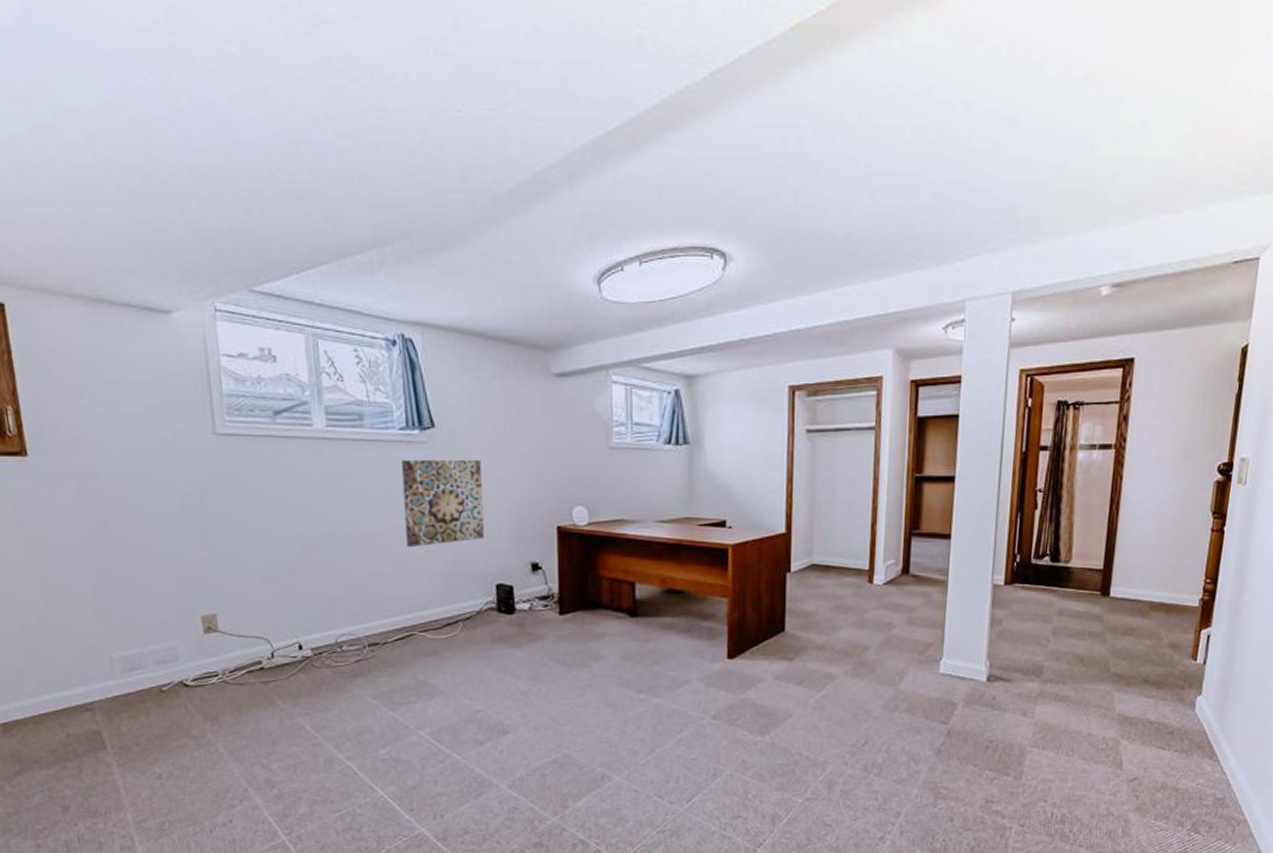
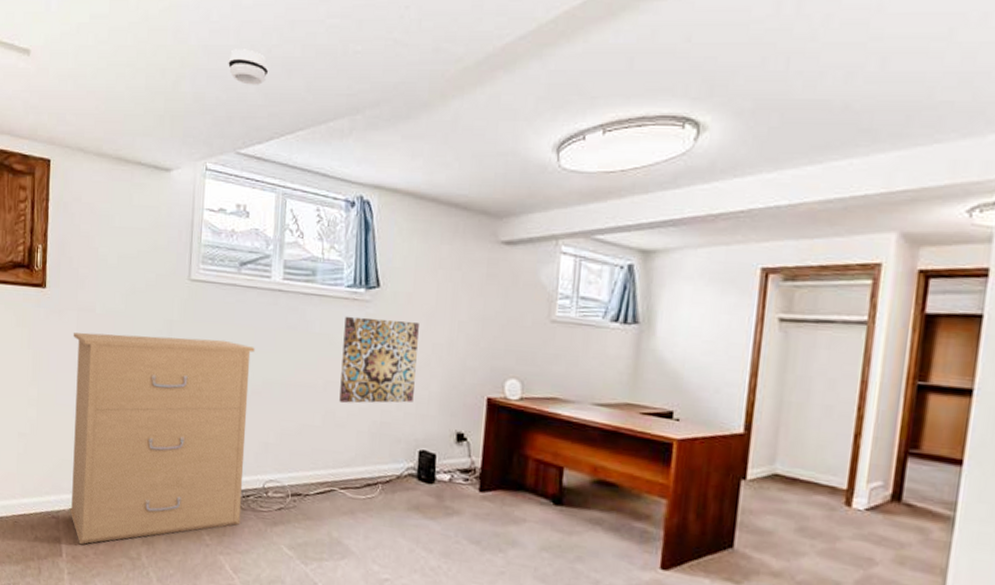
filing cabinet: none [74,496,316,734] -> present [70,332,255,545]
smoke detector: none [223,172,276,214] -> present [228,49,269,85]

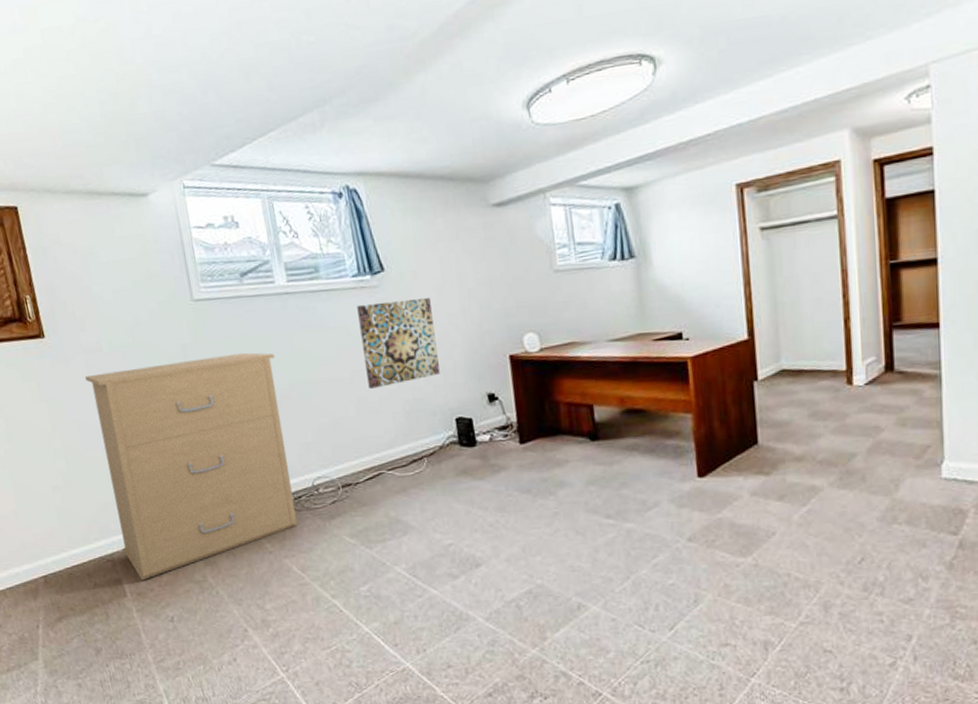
smoke detector: present [228,49,269,85] -> none [181,58,226,95]

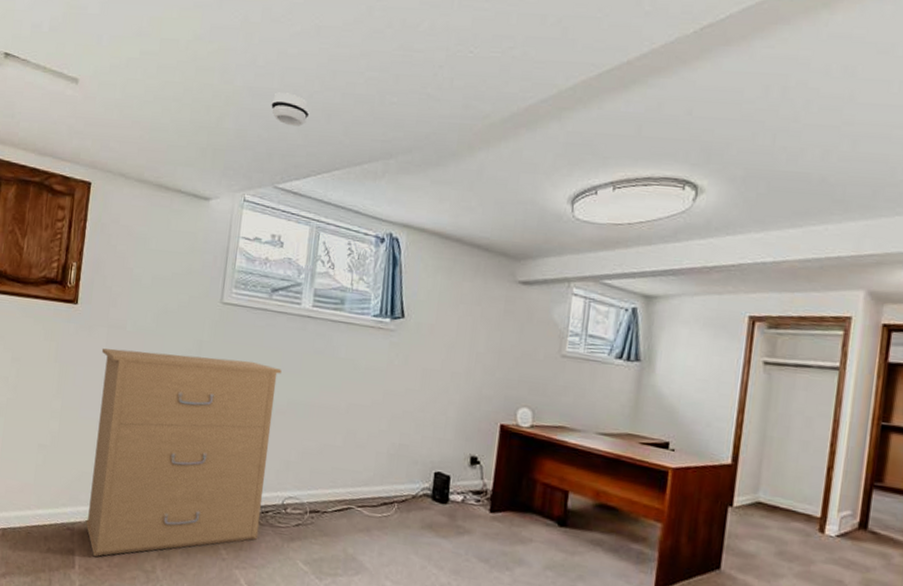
smoke detector: none [181,58,226,95] -> present [271,92,310,126]
wall art: present [357,298,440,390] -> none [361,343,440,427]

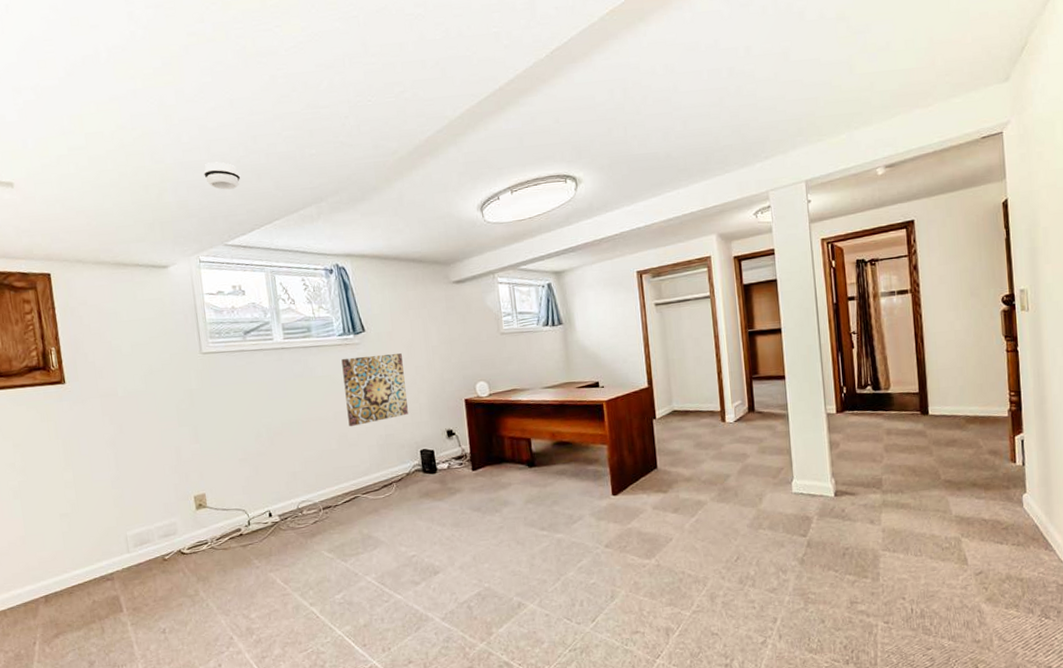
filing cabinet: present [86,348,282,557] -> none [99,396,283,597]
wall art: none [361,343,440,427] -> present [341,353,408,427]

